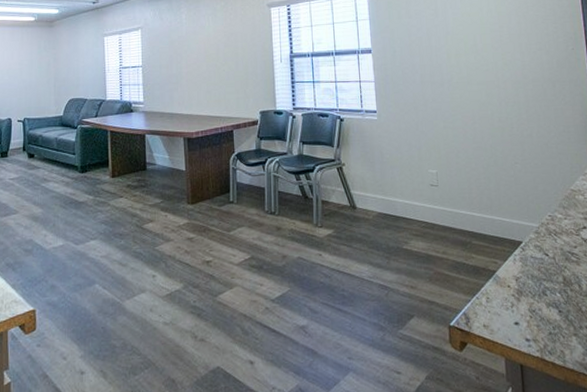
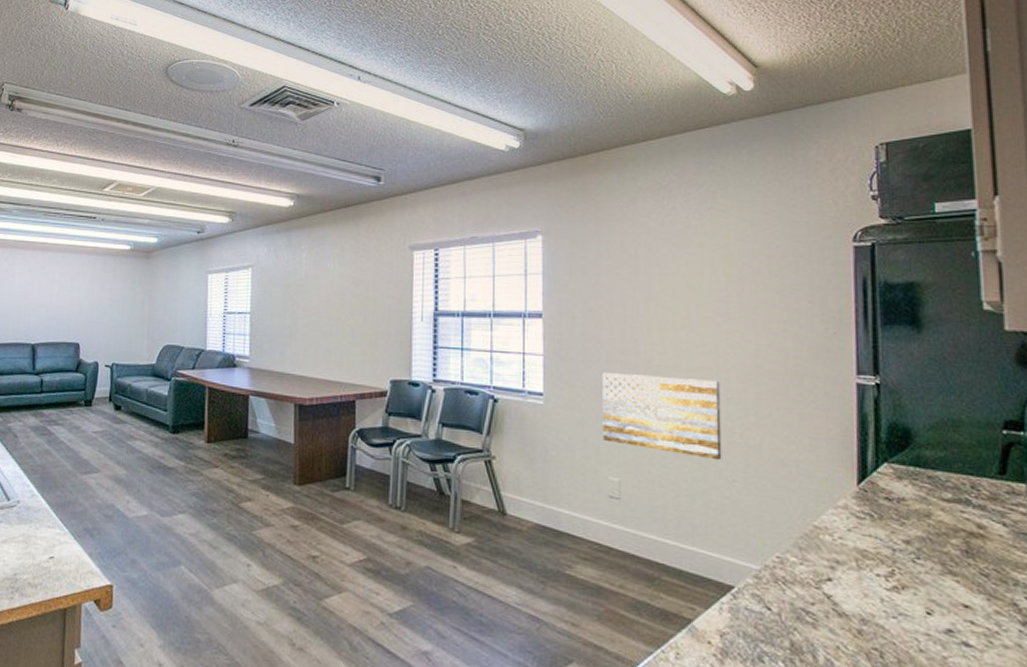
wall art: none [418,90,506,149] -> present [603,371,722,461]

